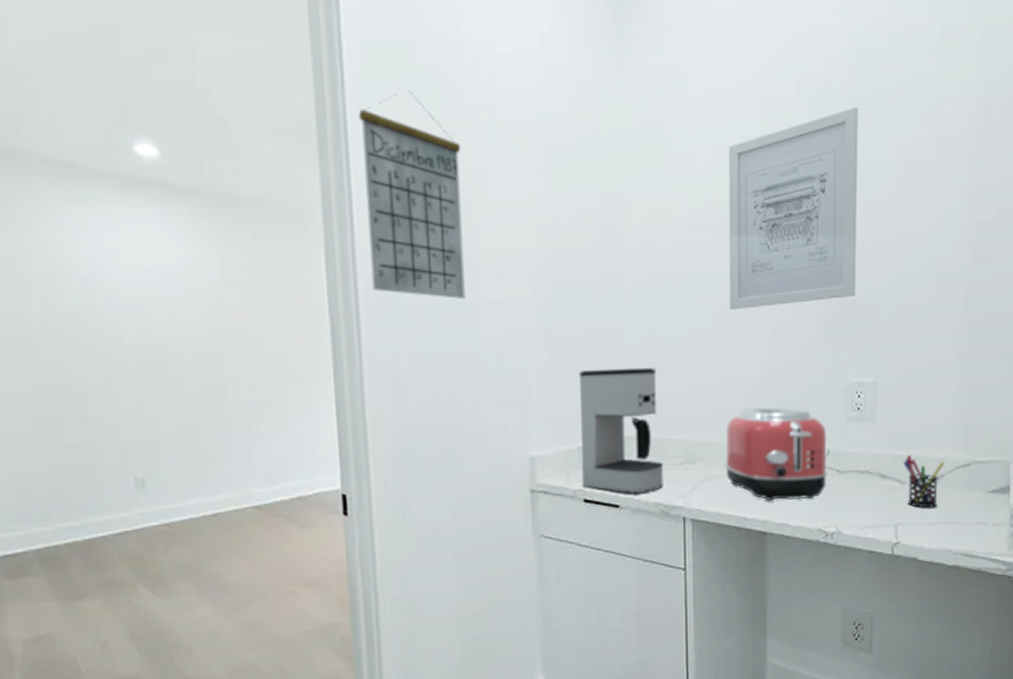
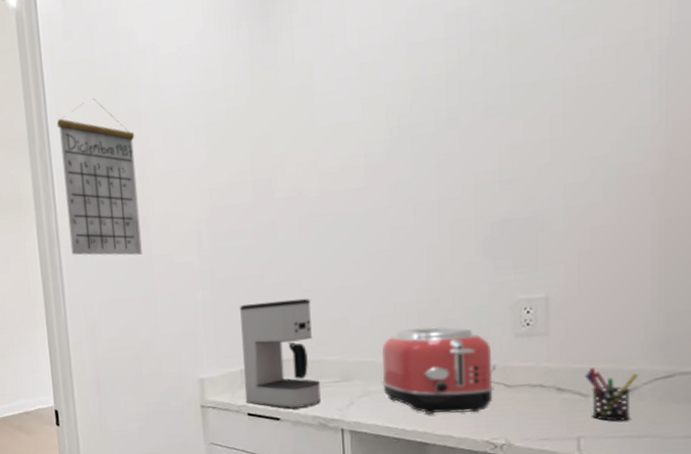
wall art: present [728,107,858,311] -> none [374,32,520,242]

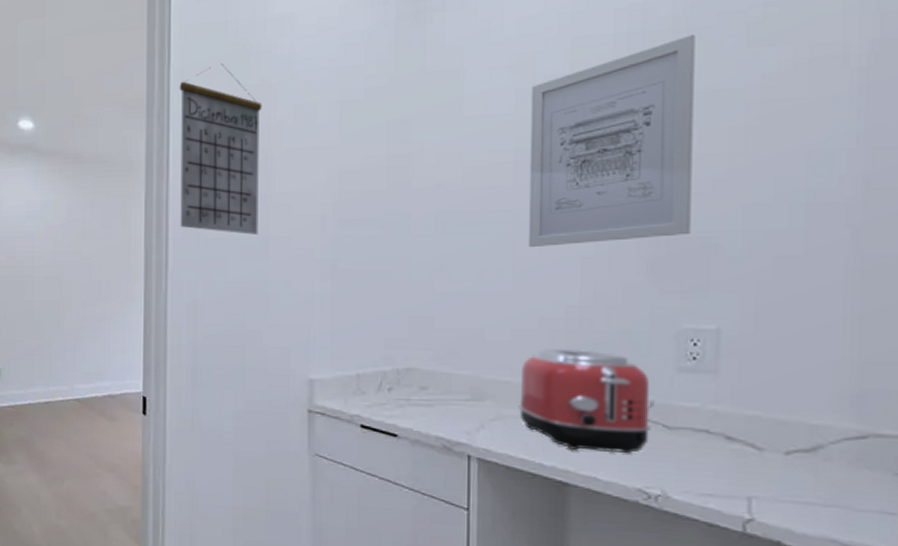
coffee maker: present [239,298,321,409] -> none [359,301,447,426]
wall art: none [374,32,520,242] -> present [528,35,695,248]
pen holder: present [585,368,639,421] -> none [760,417,825,484]

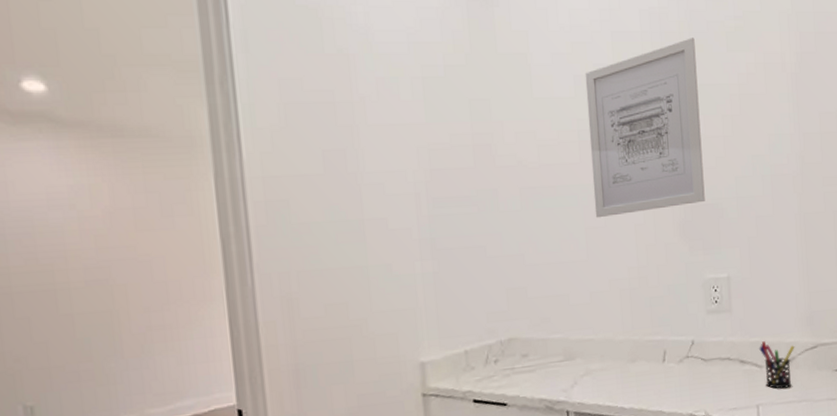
calendar: present [179,63,262,235] -> none [243,28,352,217]
toaster: present [518,348,651,454] -> none [600,303,694,391]
pen holder: none [760,417,825,484] -> present [759,341,795,389]

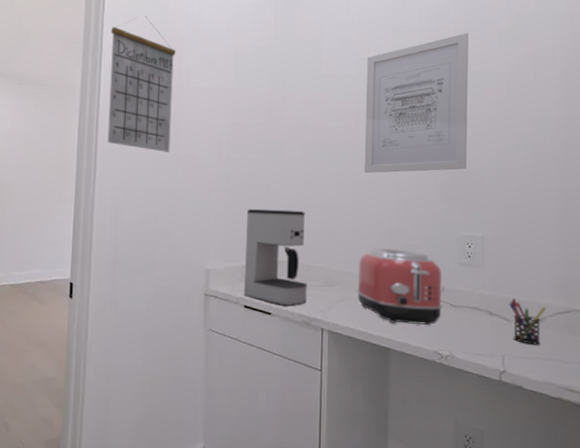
calendar: none [243,28,352,217] -> present [107,16,176,152]
coffee maker: none [462,272,546,393] -> present [243,208,307,306]
toaster: none [600,303,694,391] -> present [356,247,443,326]

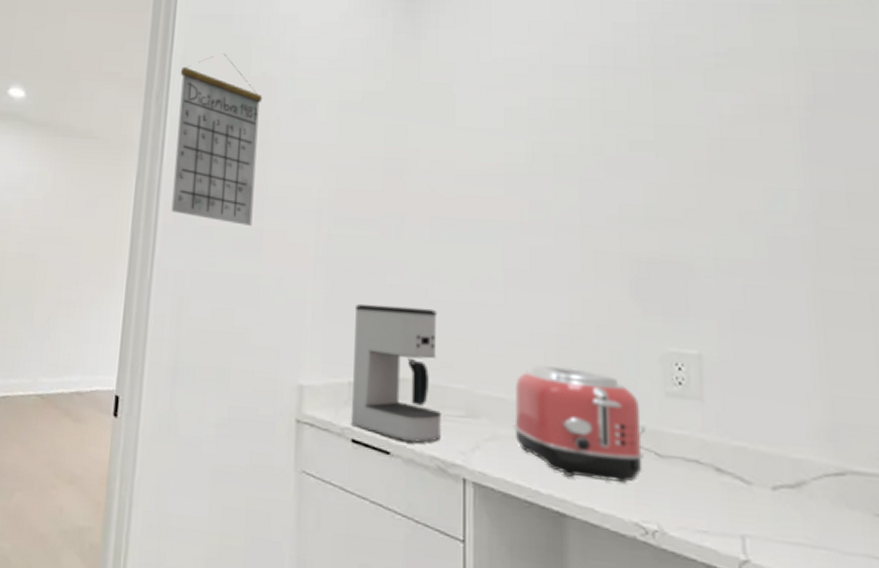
wall art: present [364,33,469,174] -> none [517,74,668,261]
pen holder: present [509,298,547,345] -> none [746,449,807,523]

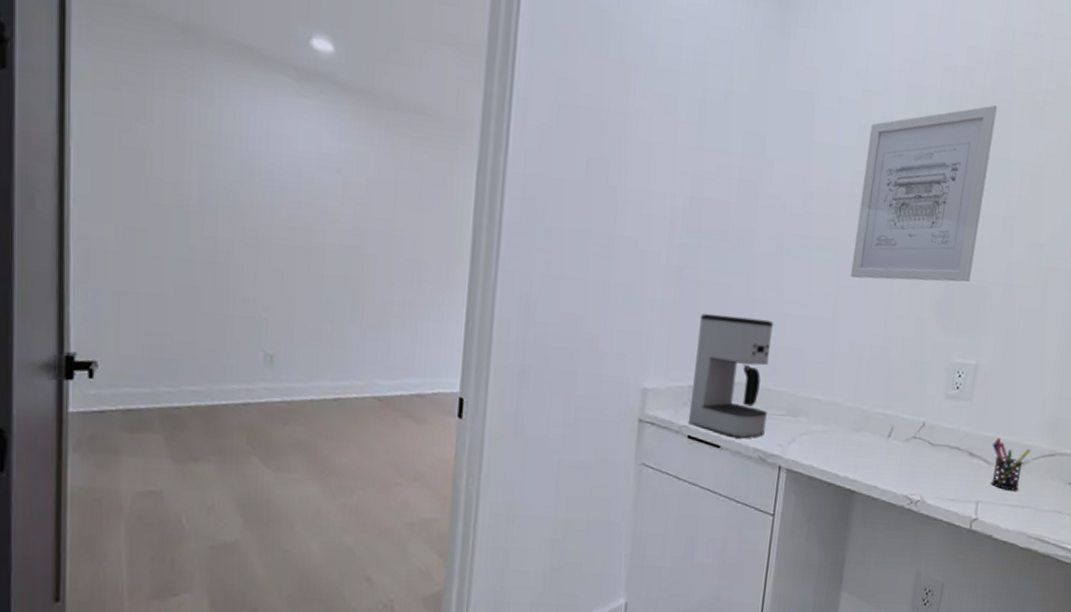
calendar: present [171,53,263,226] -> none [517,27,621,230]
toaster: present [513,364,644,484] -> none [824,371,925,467]
wall art: none [517,74,668,261] -> present [850,105,997,283]
pen holder: none [746,449,807,523] -> present [991,438,1031,491]

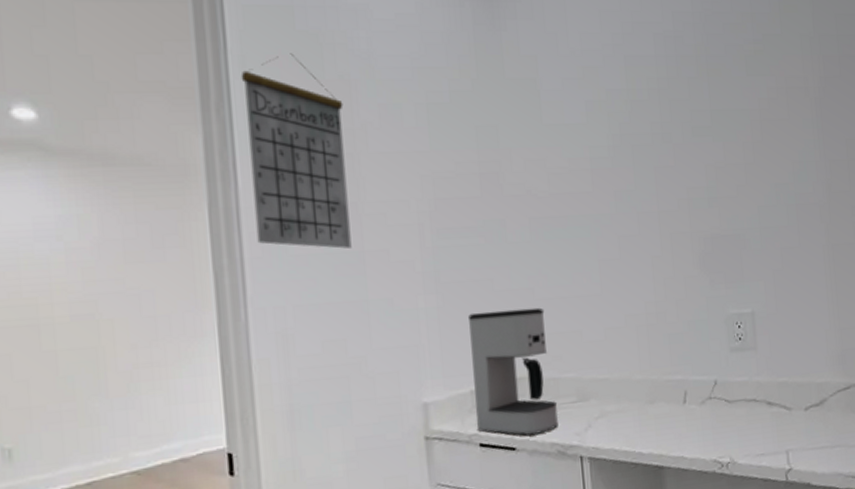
calendar: none [517,27,621,230] -> present [241,53,352,249]
wall art: present [850,105,997,283] -> none [597,62,726,250]
pen holder: present [991,438,1031,491] -> none [787,381,826,433]

